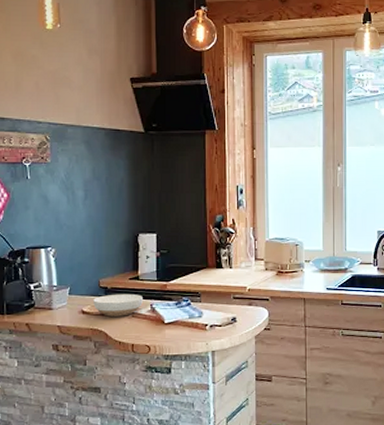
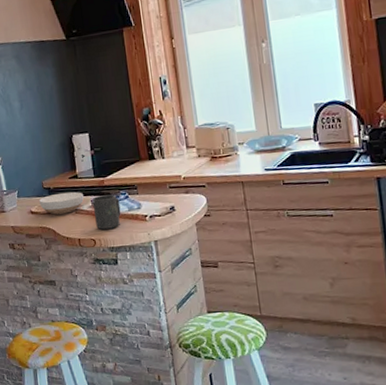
mug: none [152,299,181,336] -> present [92,194,121,230]

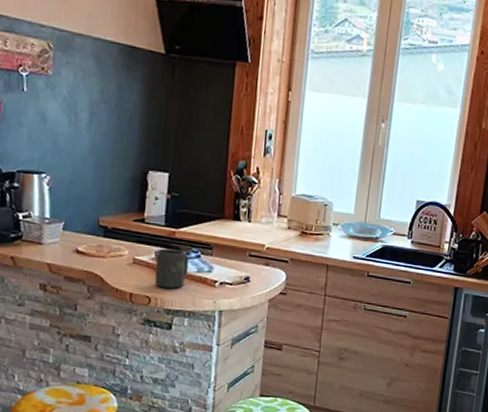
bowl: present [39,191,84,215] -> none [90,235,147,262]

